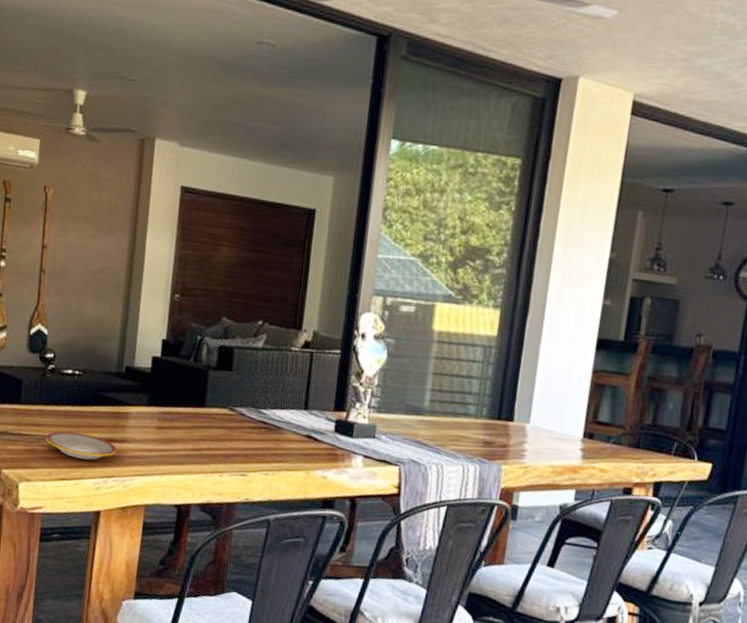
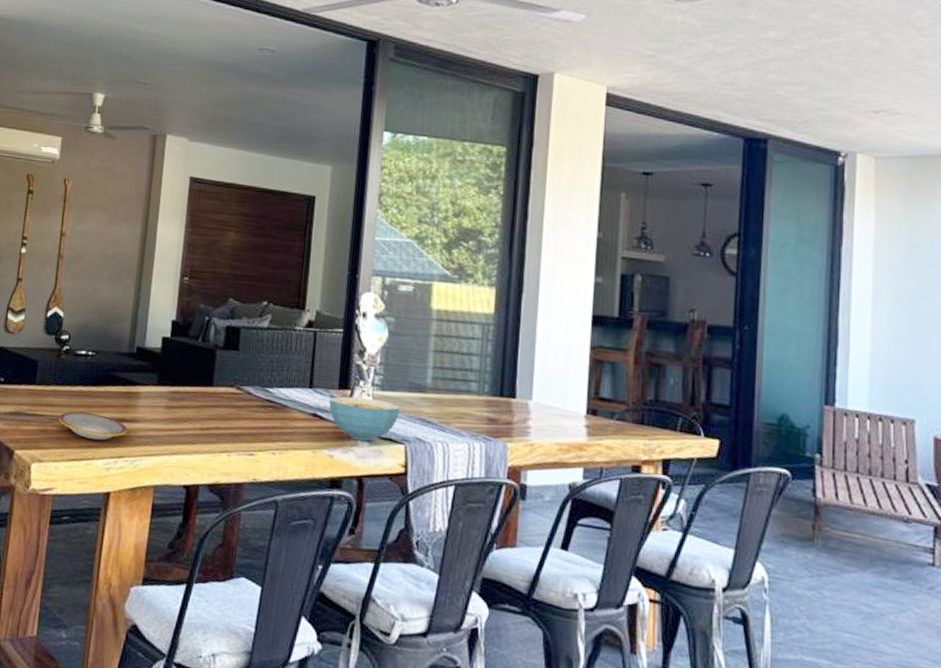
cereal bowl: none [324,418,396,463] -> present [329,396,400,442]

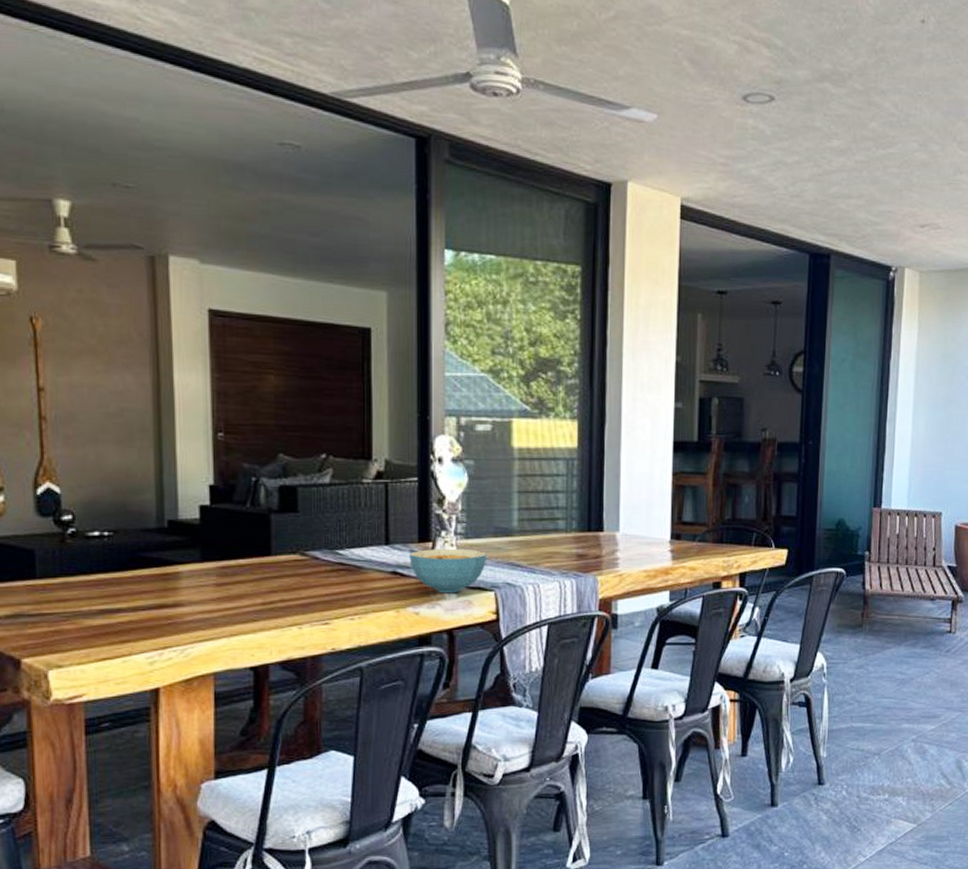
plate: present [58,411,128,441] -> none [76,602,171,632]

